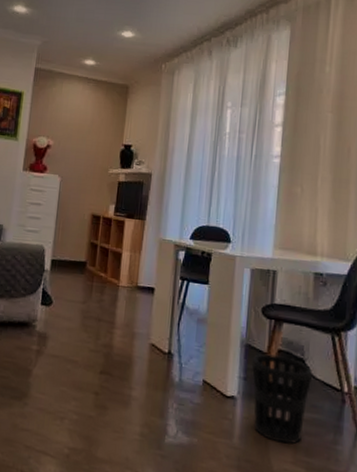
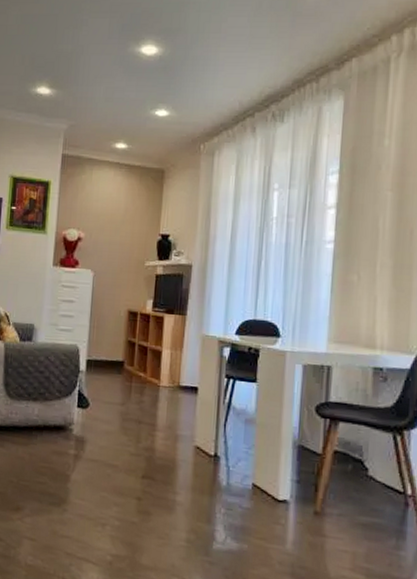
wastebasket: present [251,354,313,444] -> none [305,455,373,550]

